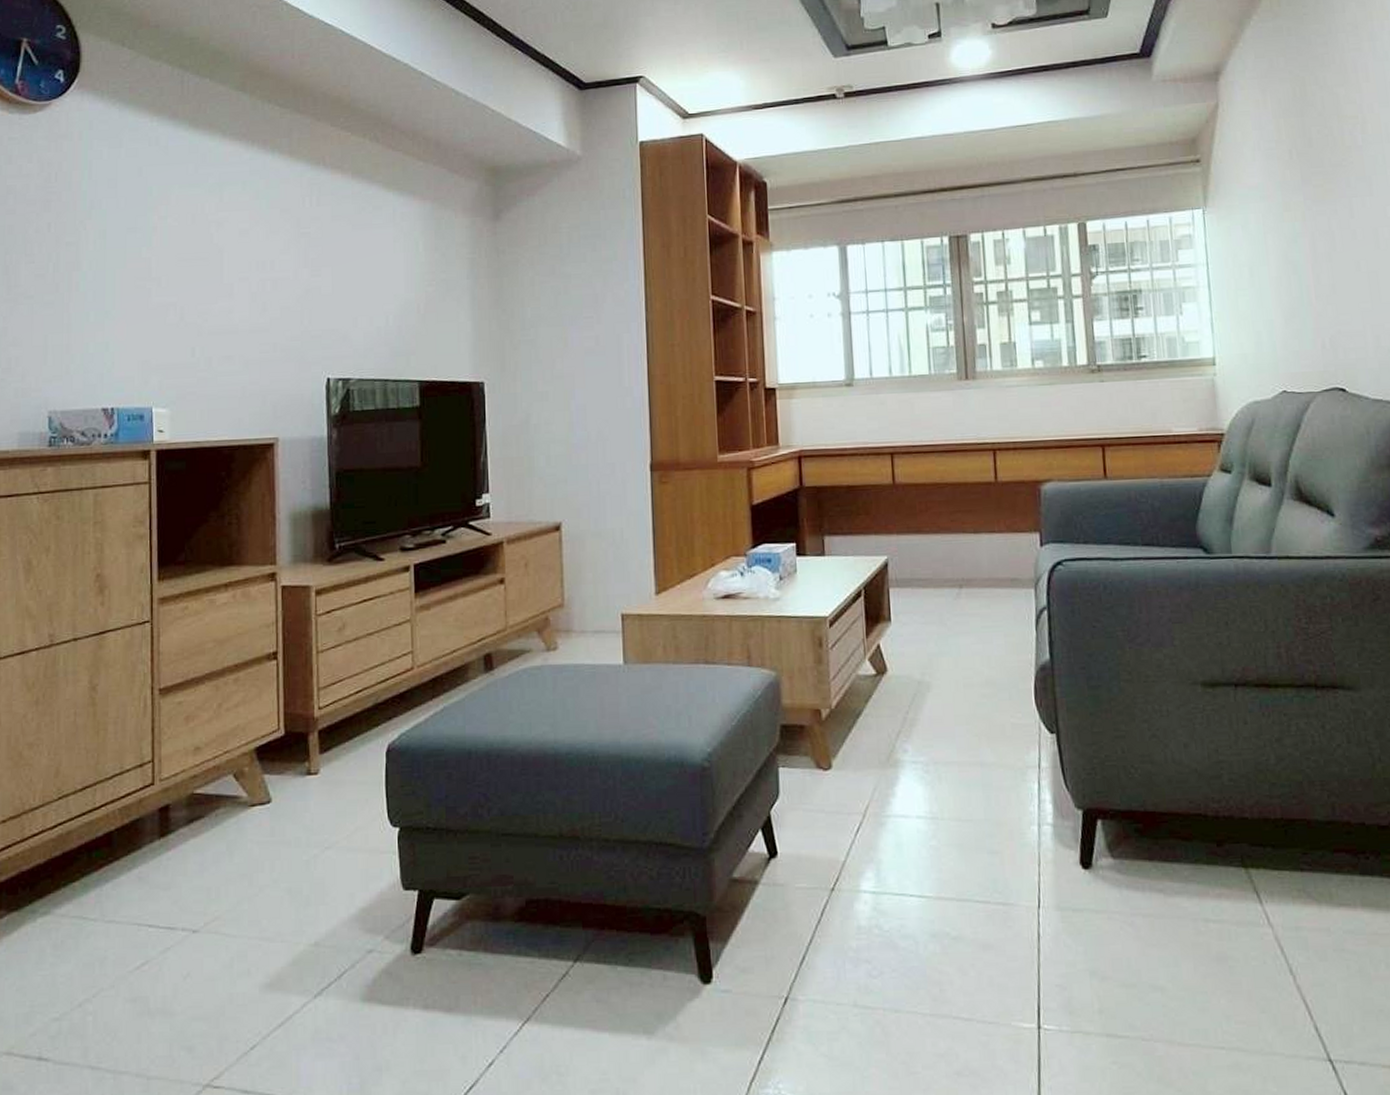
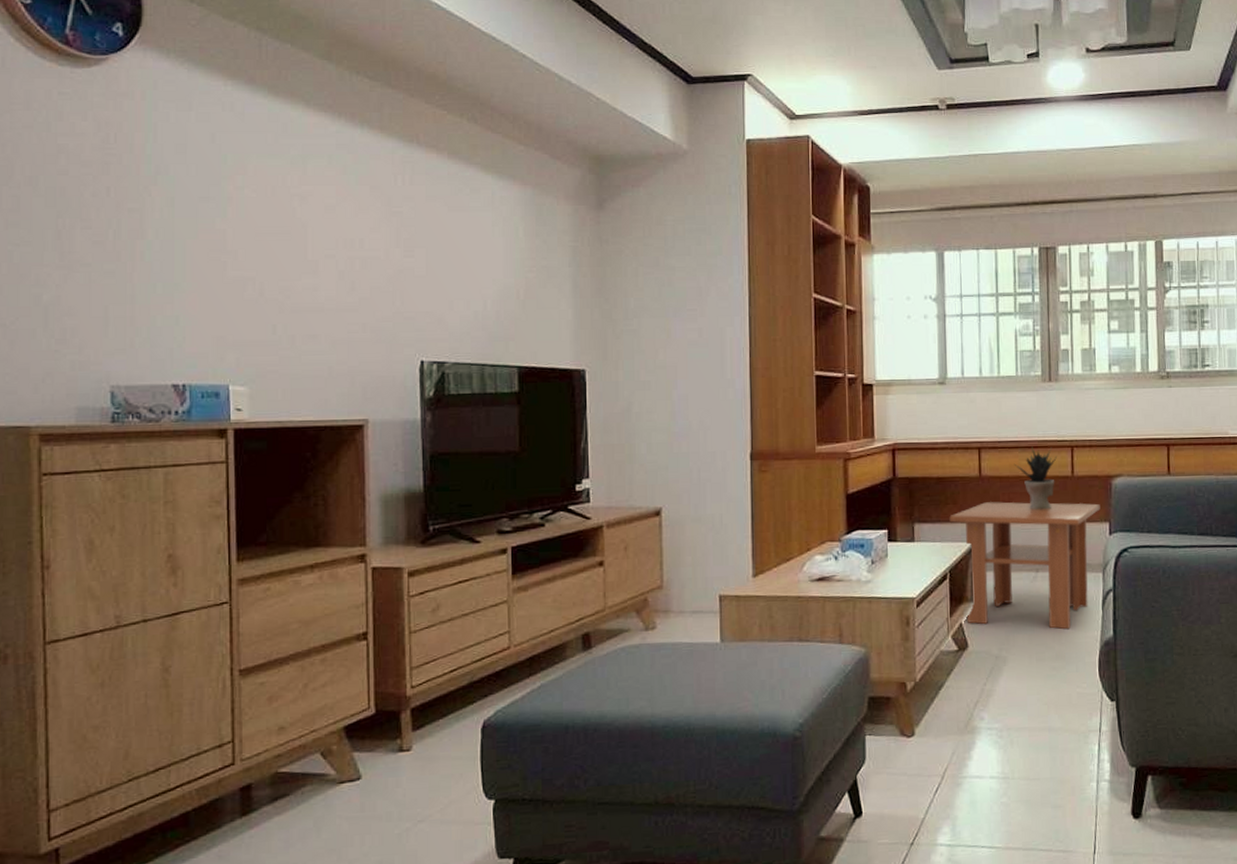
coffee table: none [862,511,1029,652] -> present [949,502,1100,630]
potted plant: none [930,450,978,520] -> present [1014,446,1057,510]

